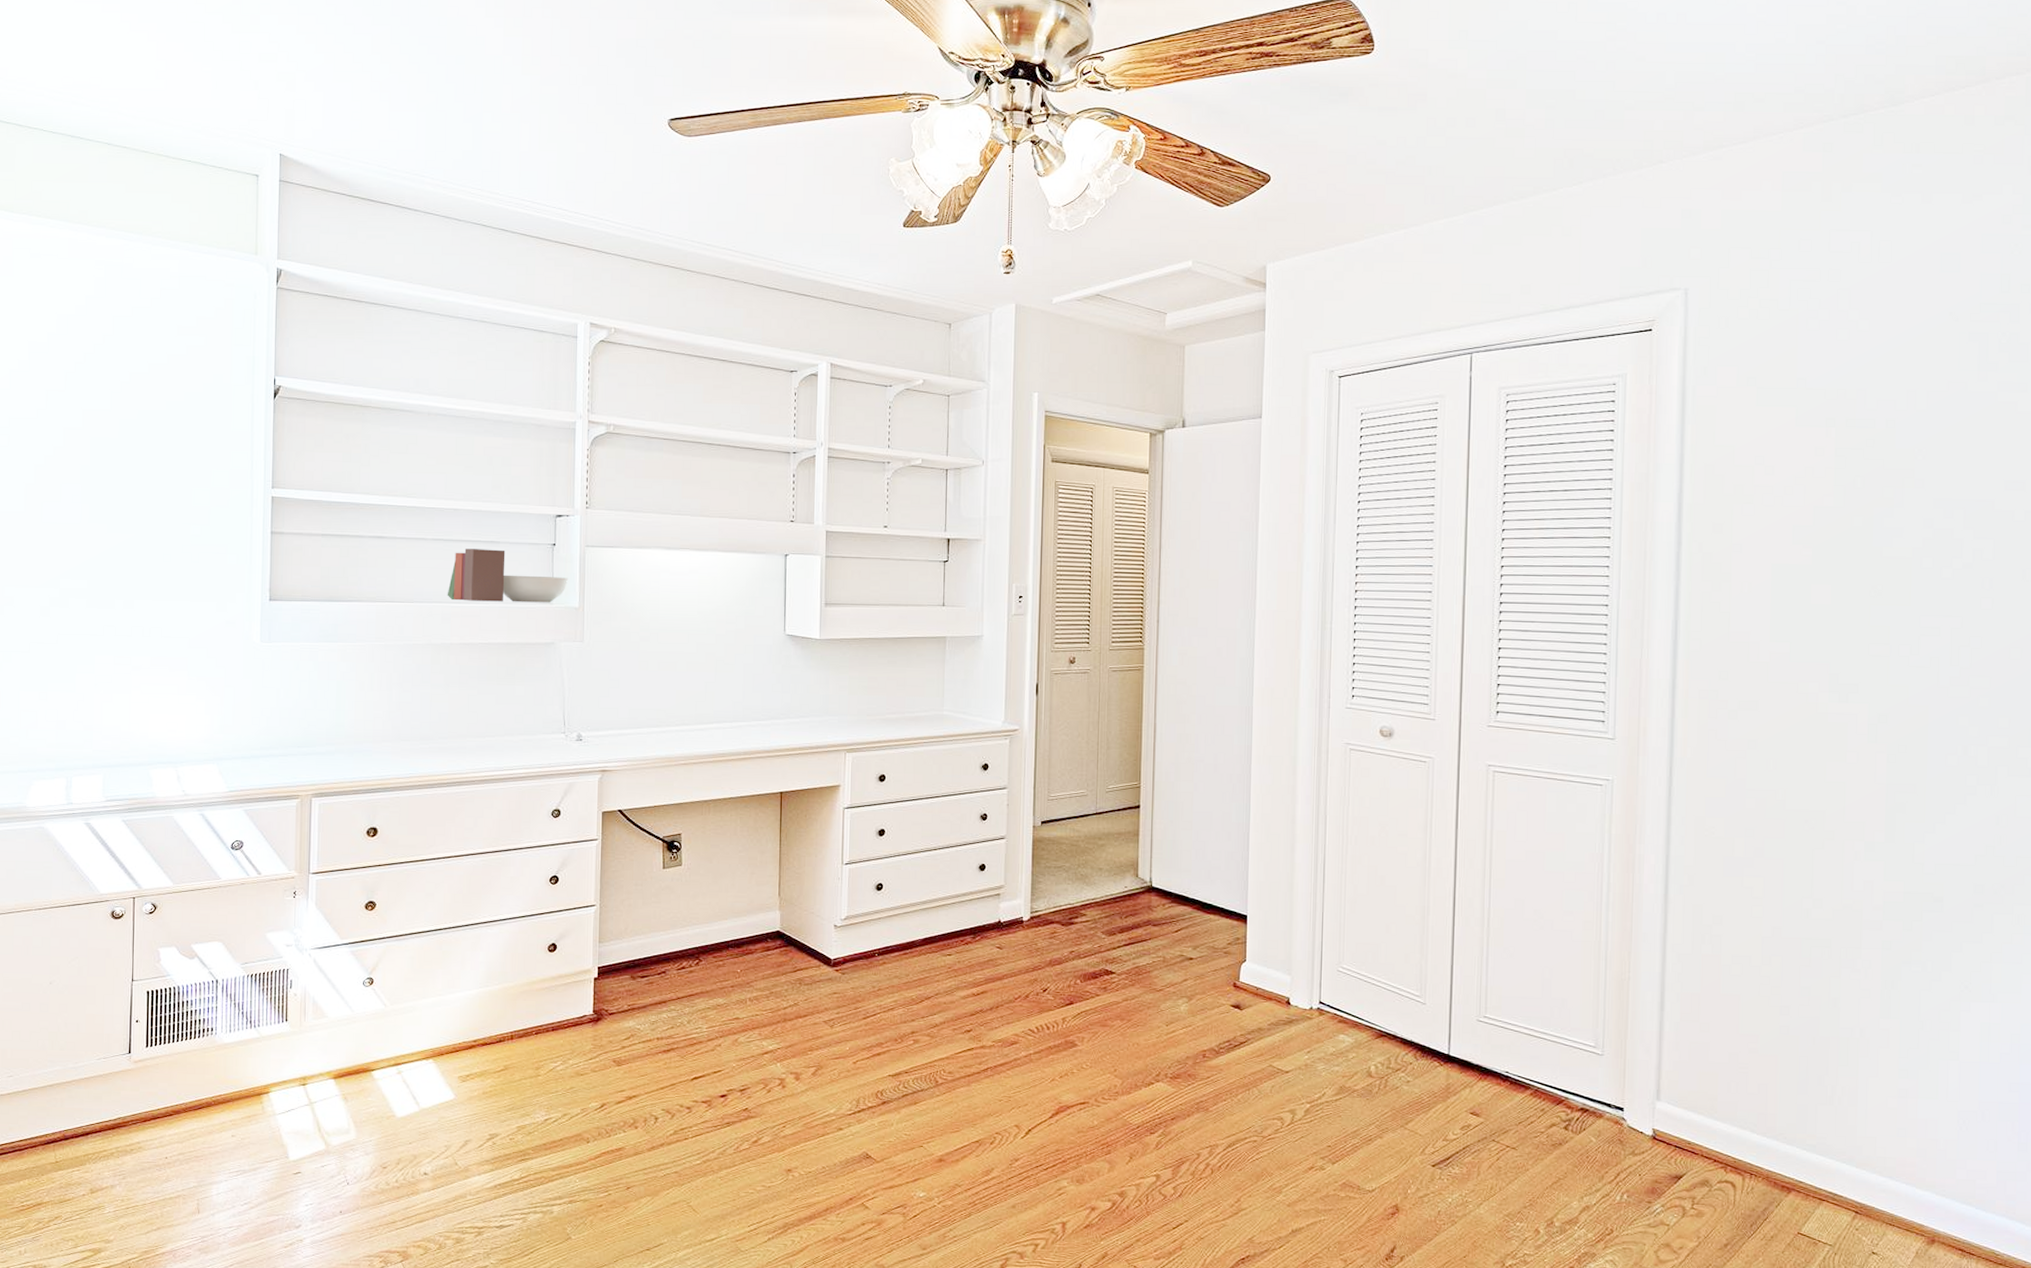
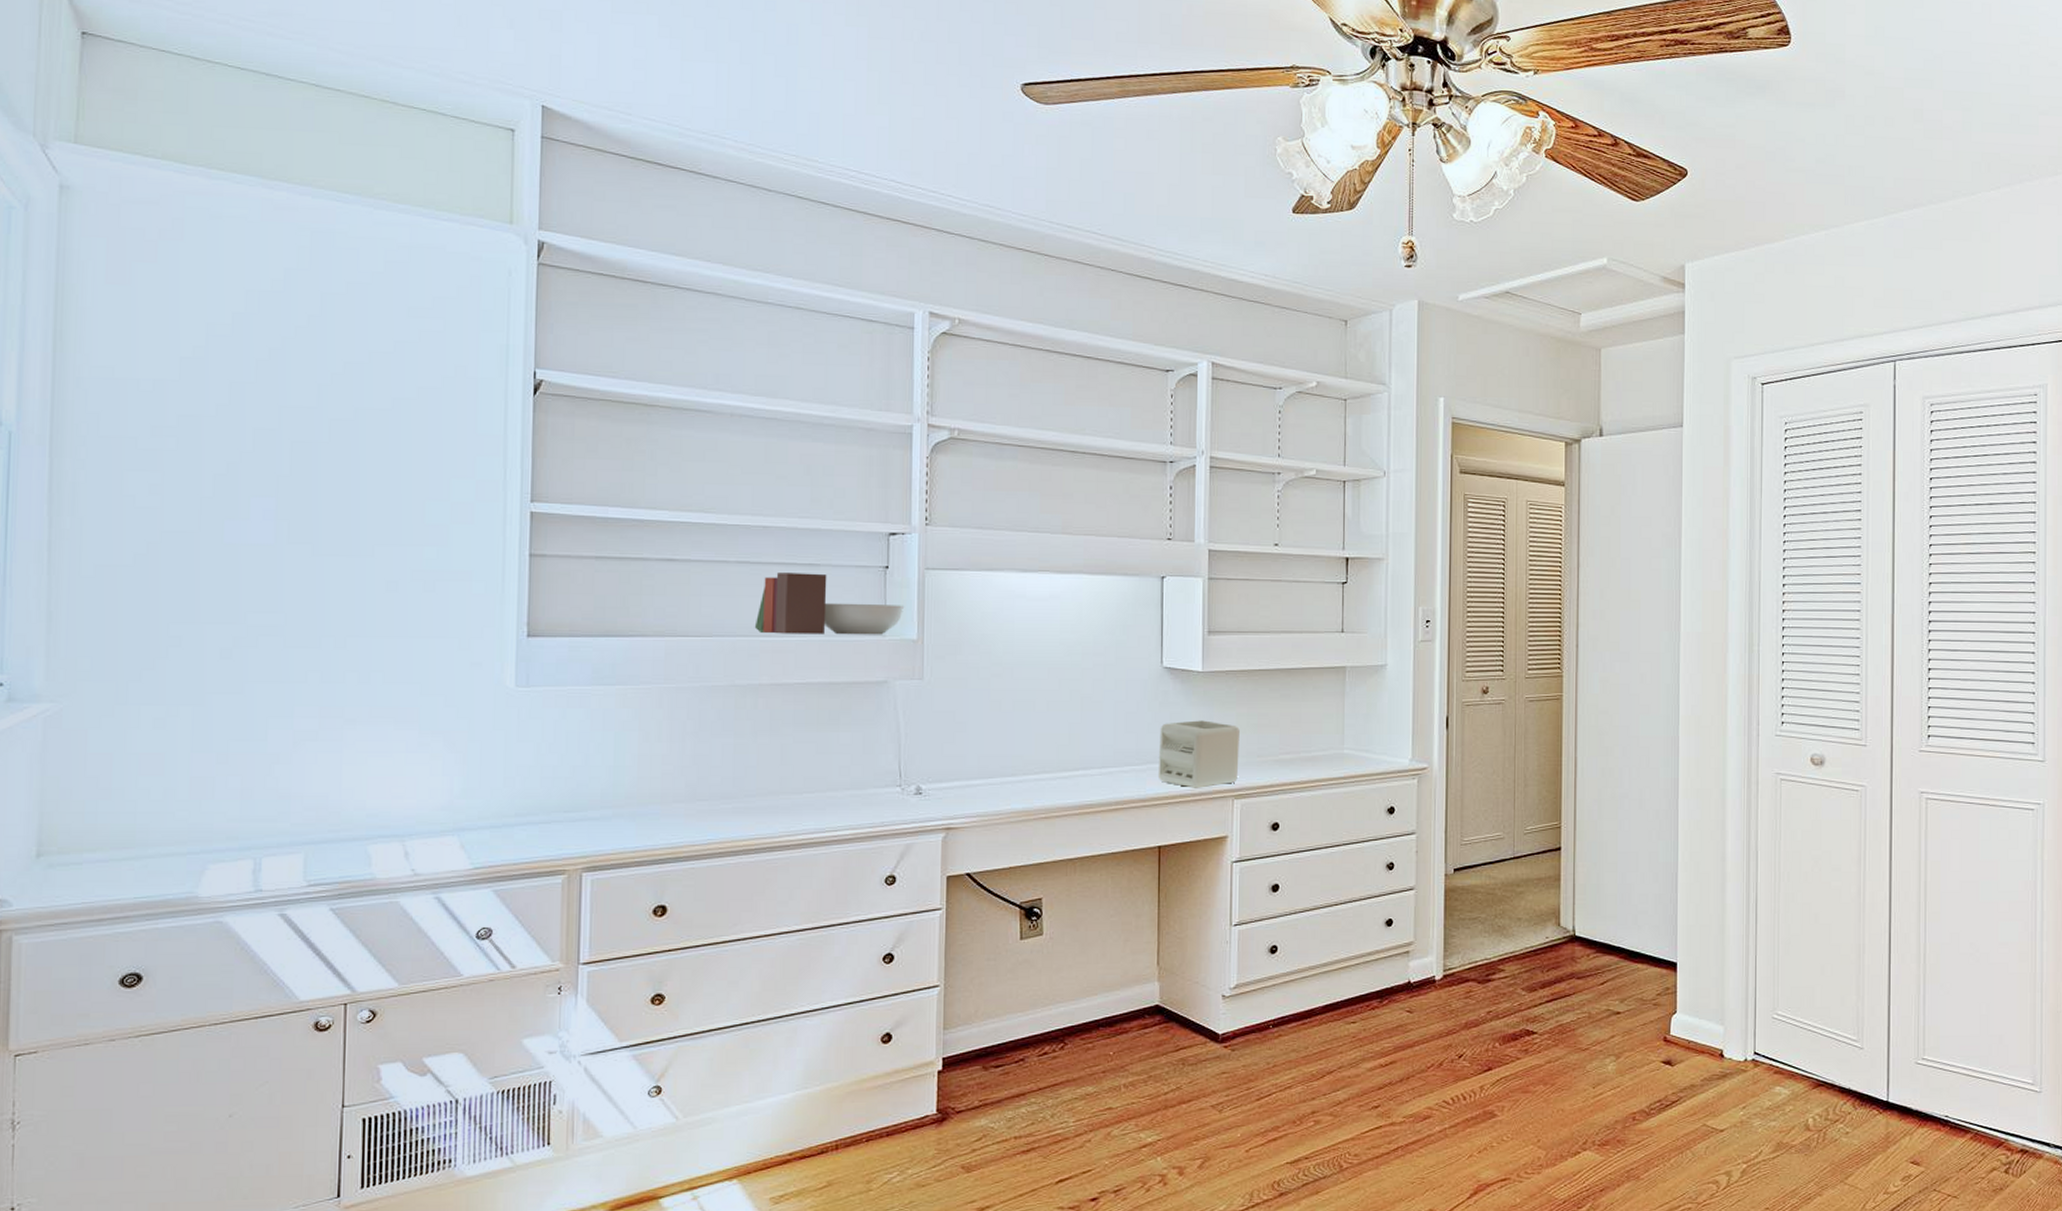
desk organizer: none [780,682,852,742] -> present [1157,720,1240,788]

